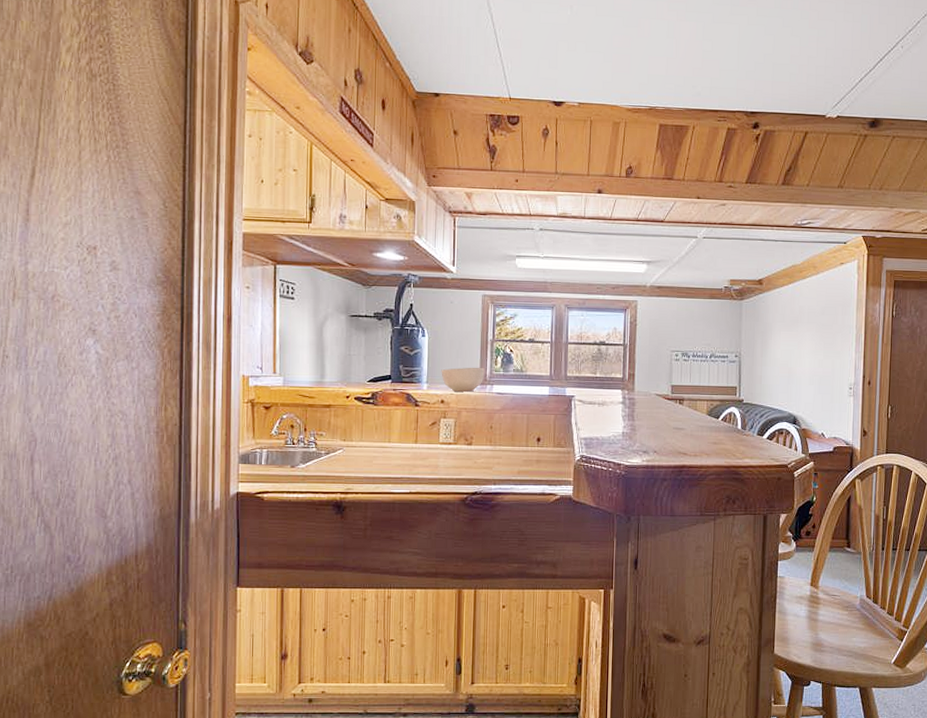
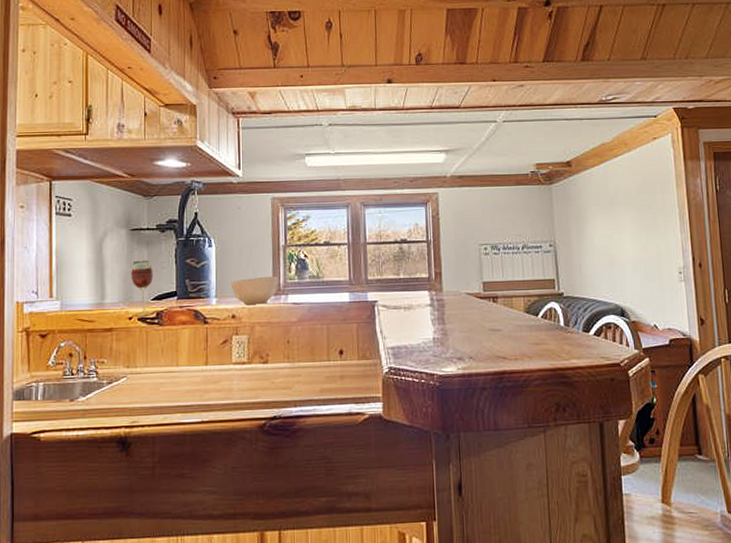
wineglass: none [348,344,370,396] -> present [130,260,154,317]

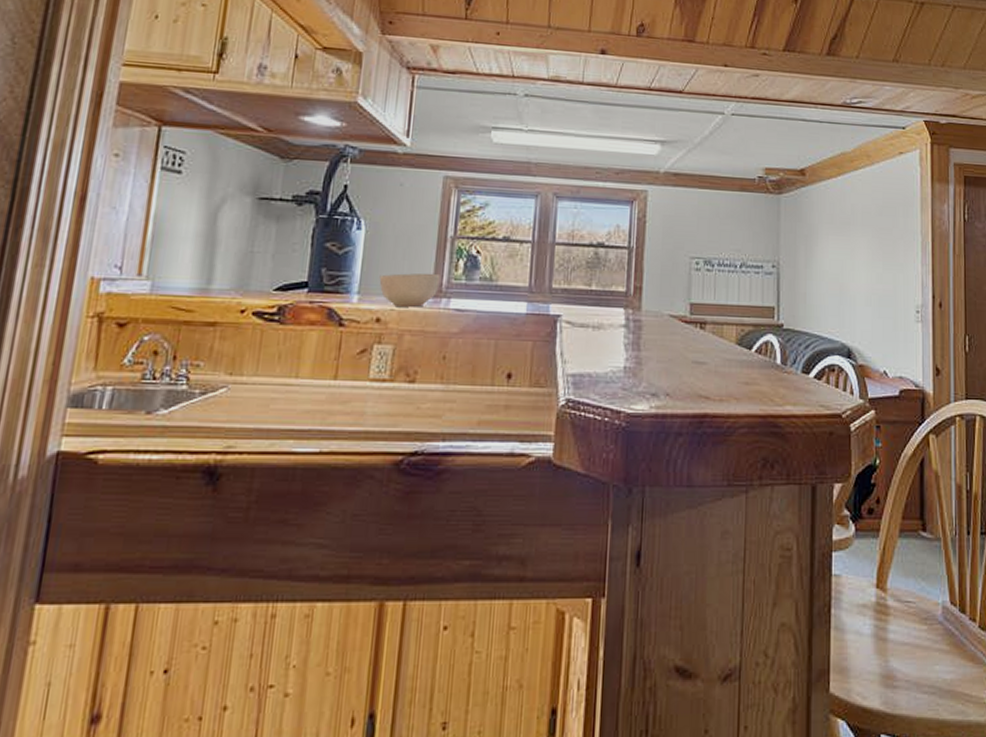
wineglass: present [130,260,154,317] -> none [249,238,281,311]

